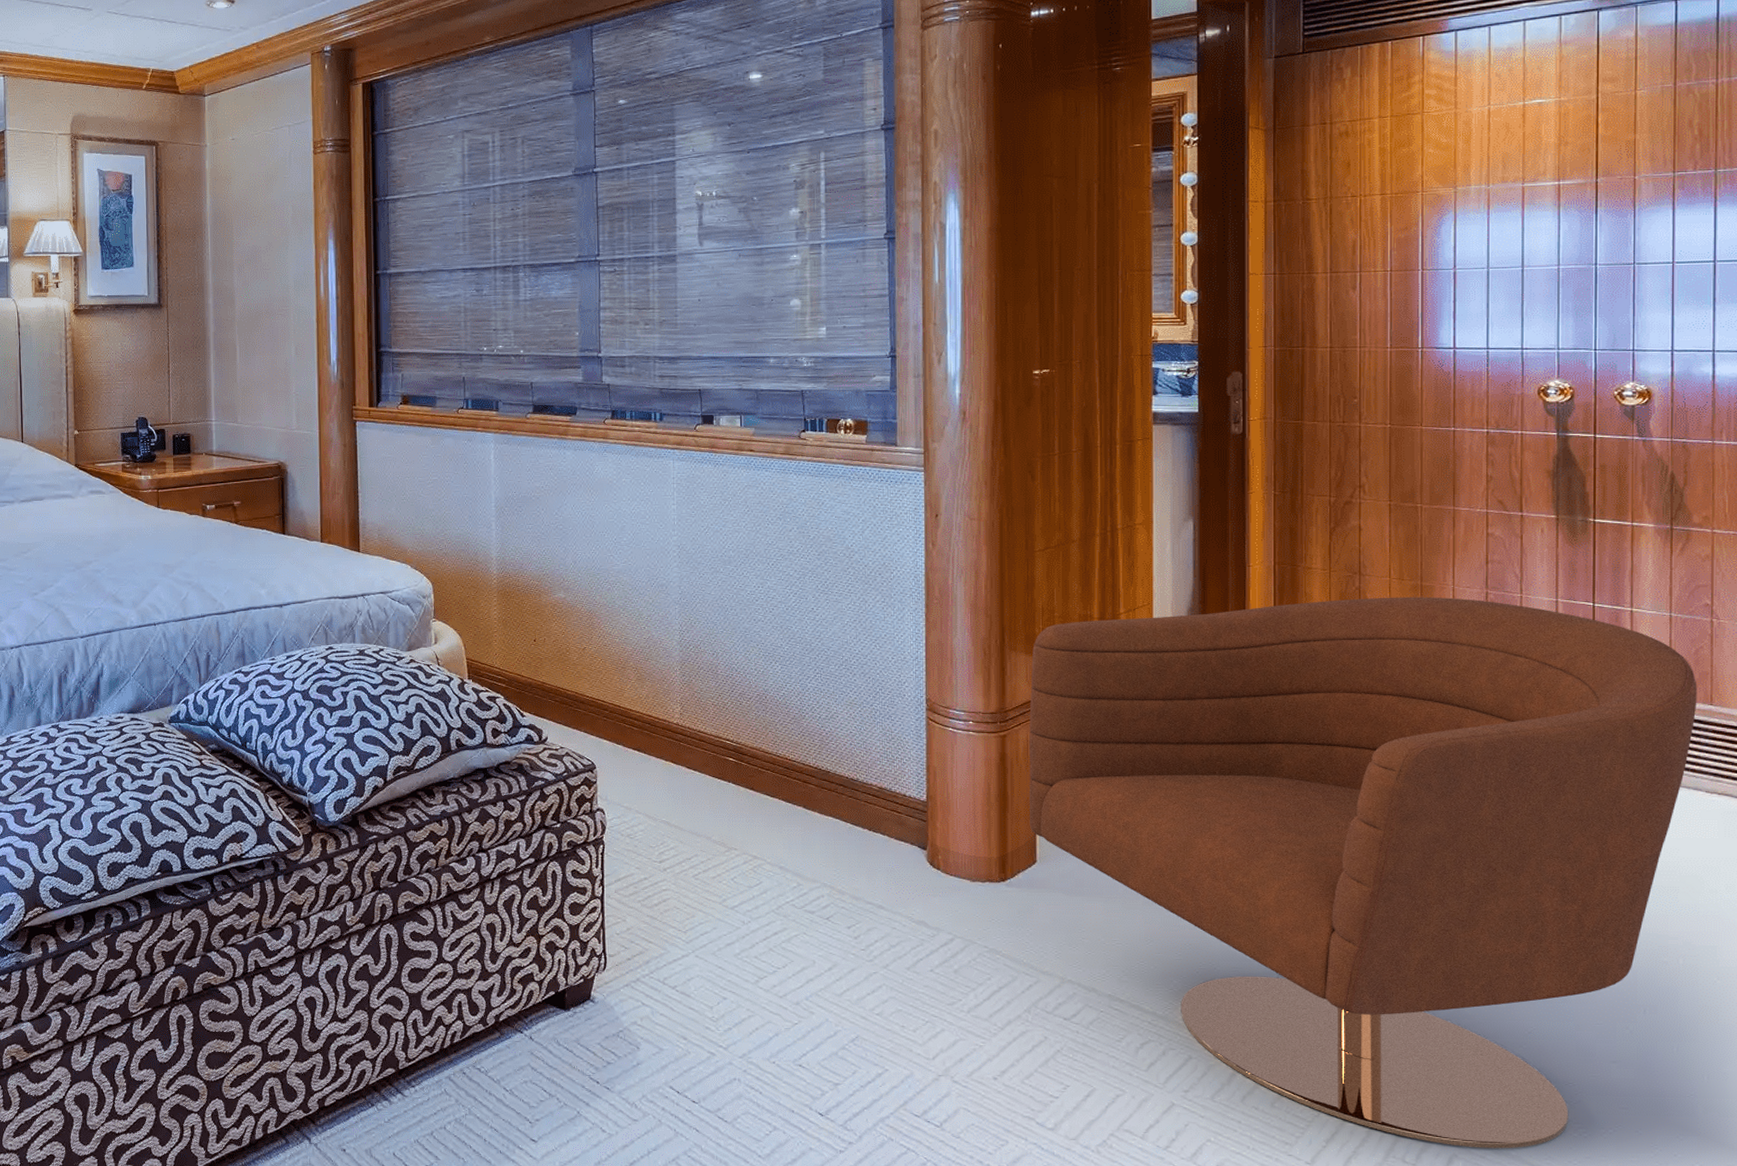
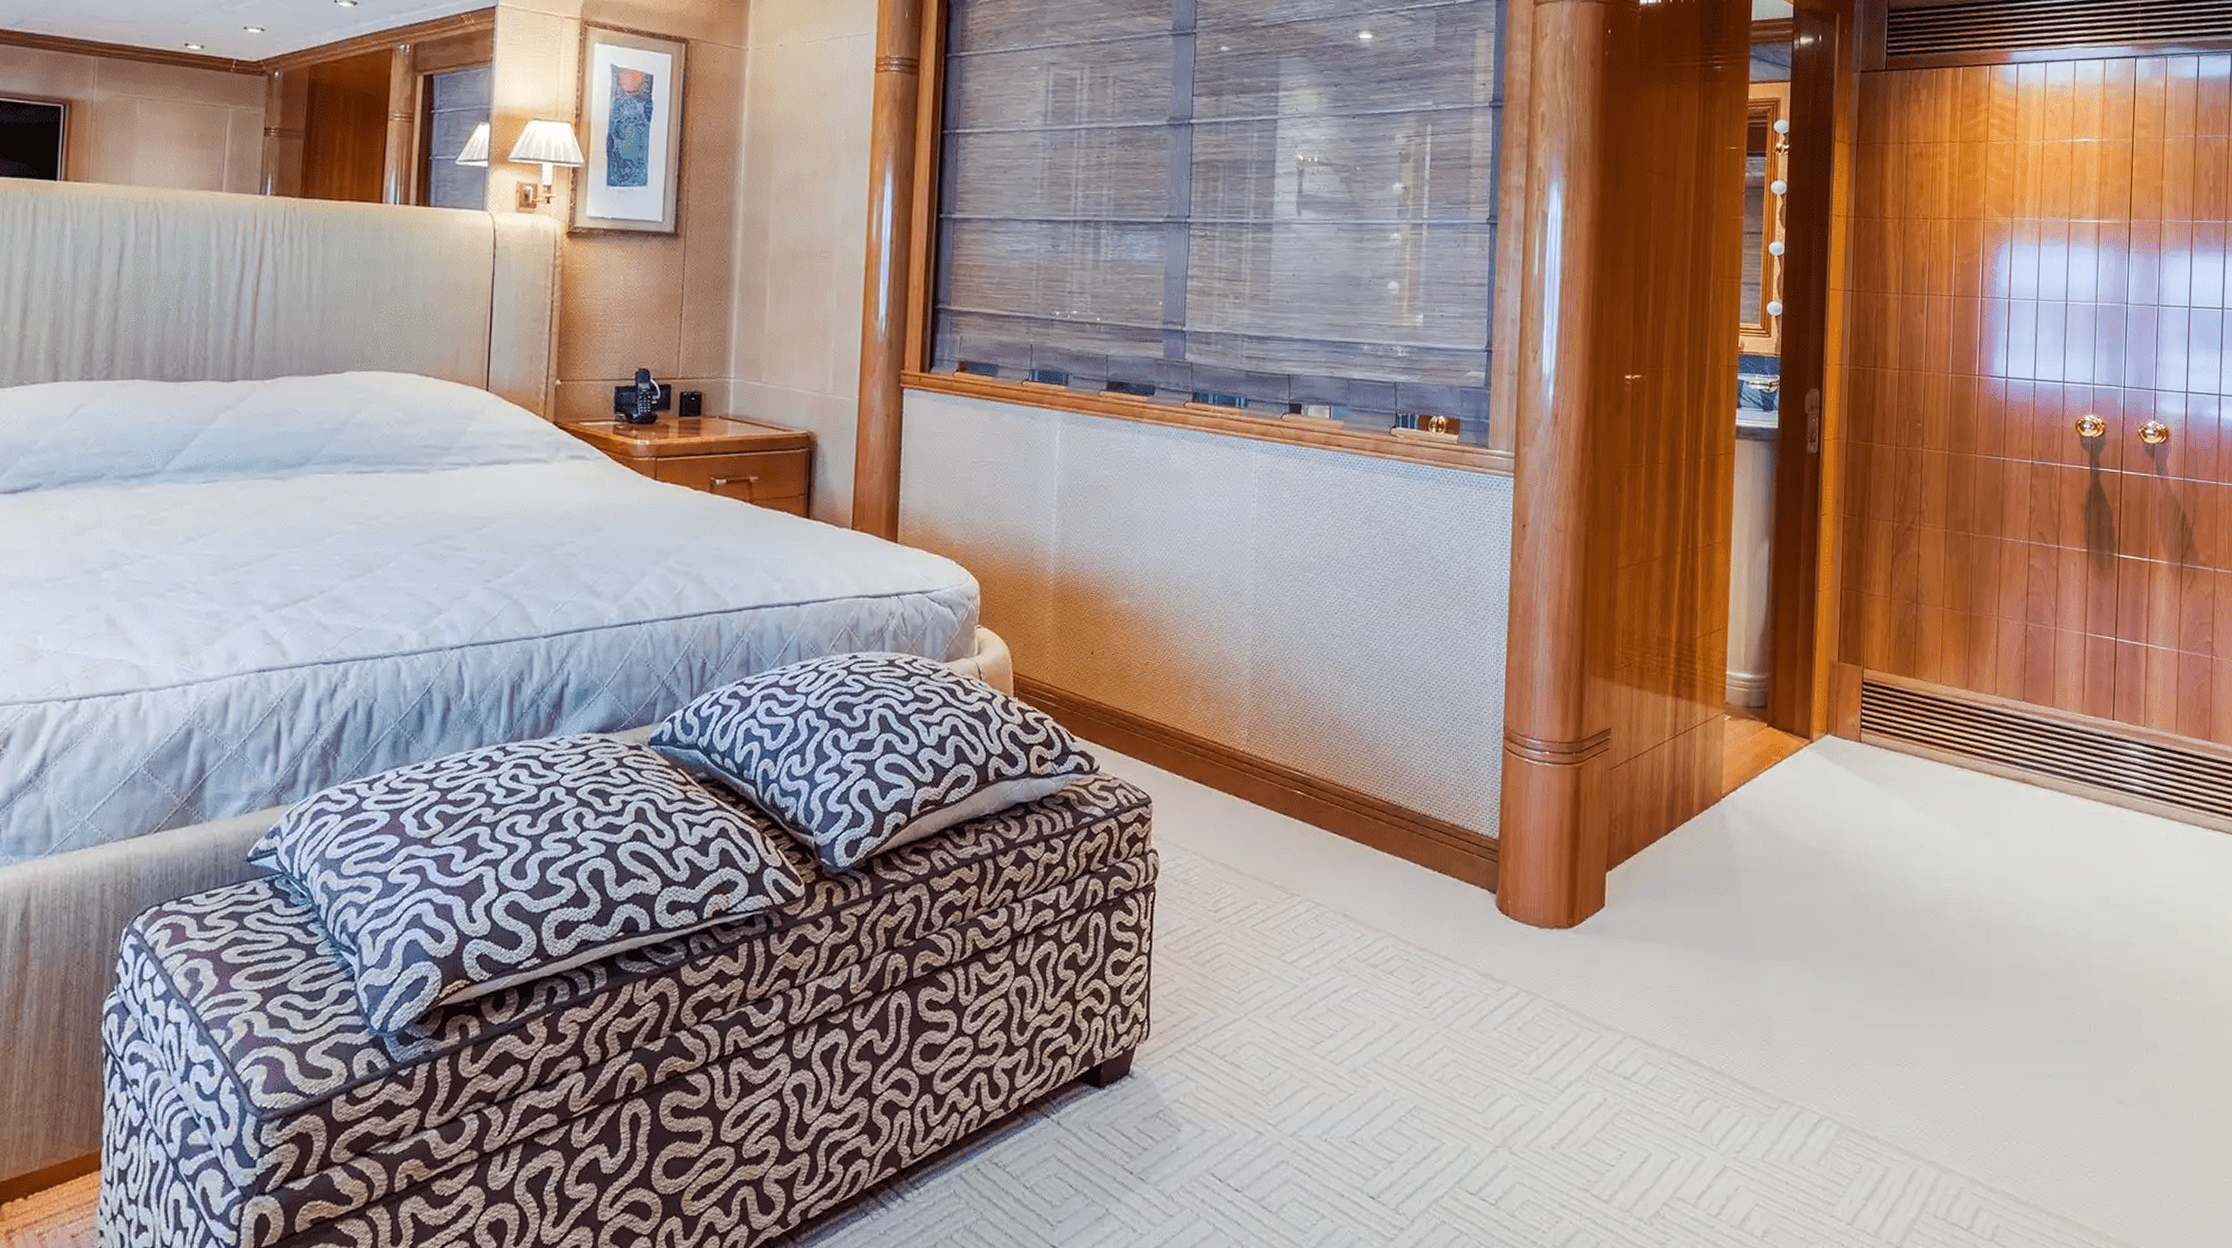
armchair: present [1029,596,1697,1149] -> none [1600,627,2199,1199]

